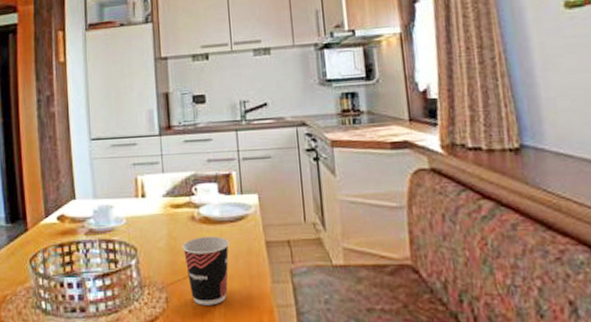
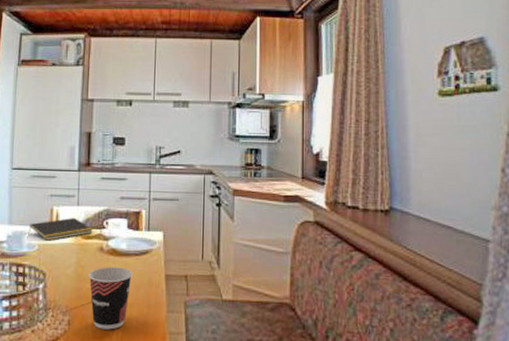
notepad: none [114,185,182,213] -> present [28,217,93,241]

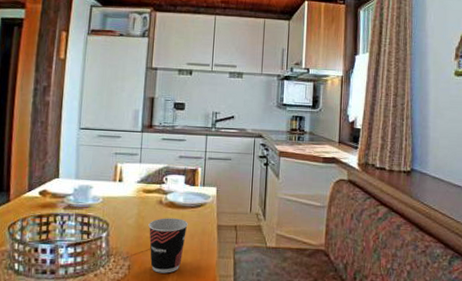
notepad: present [28,217,93,241] -> none [93,173,153,194]

